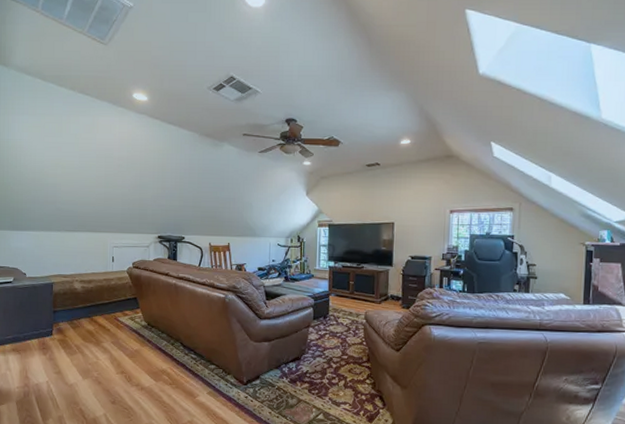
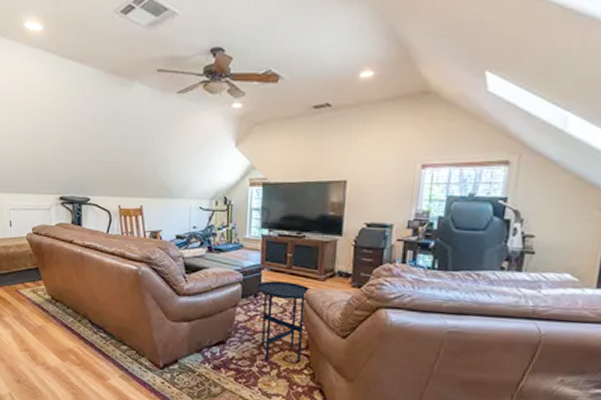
side table: none [325,304,369,374] -> present [256,281,311,363]

